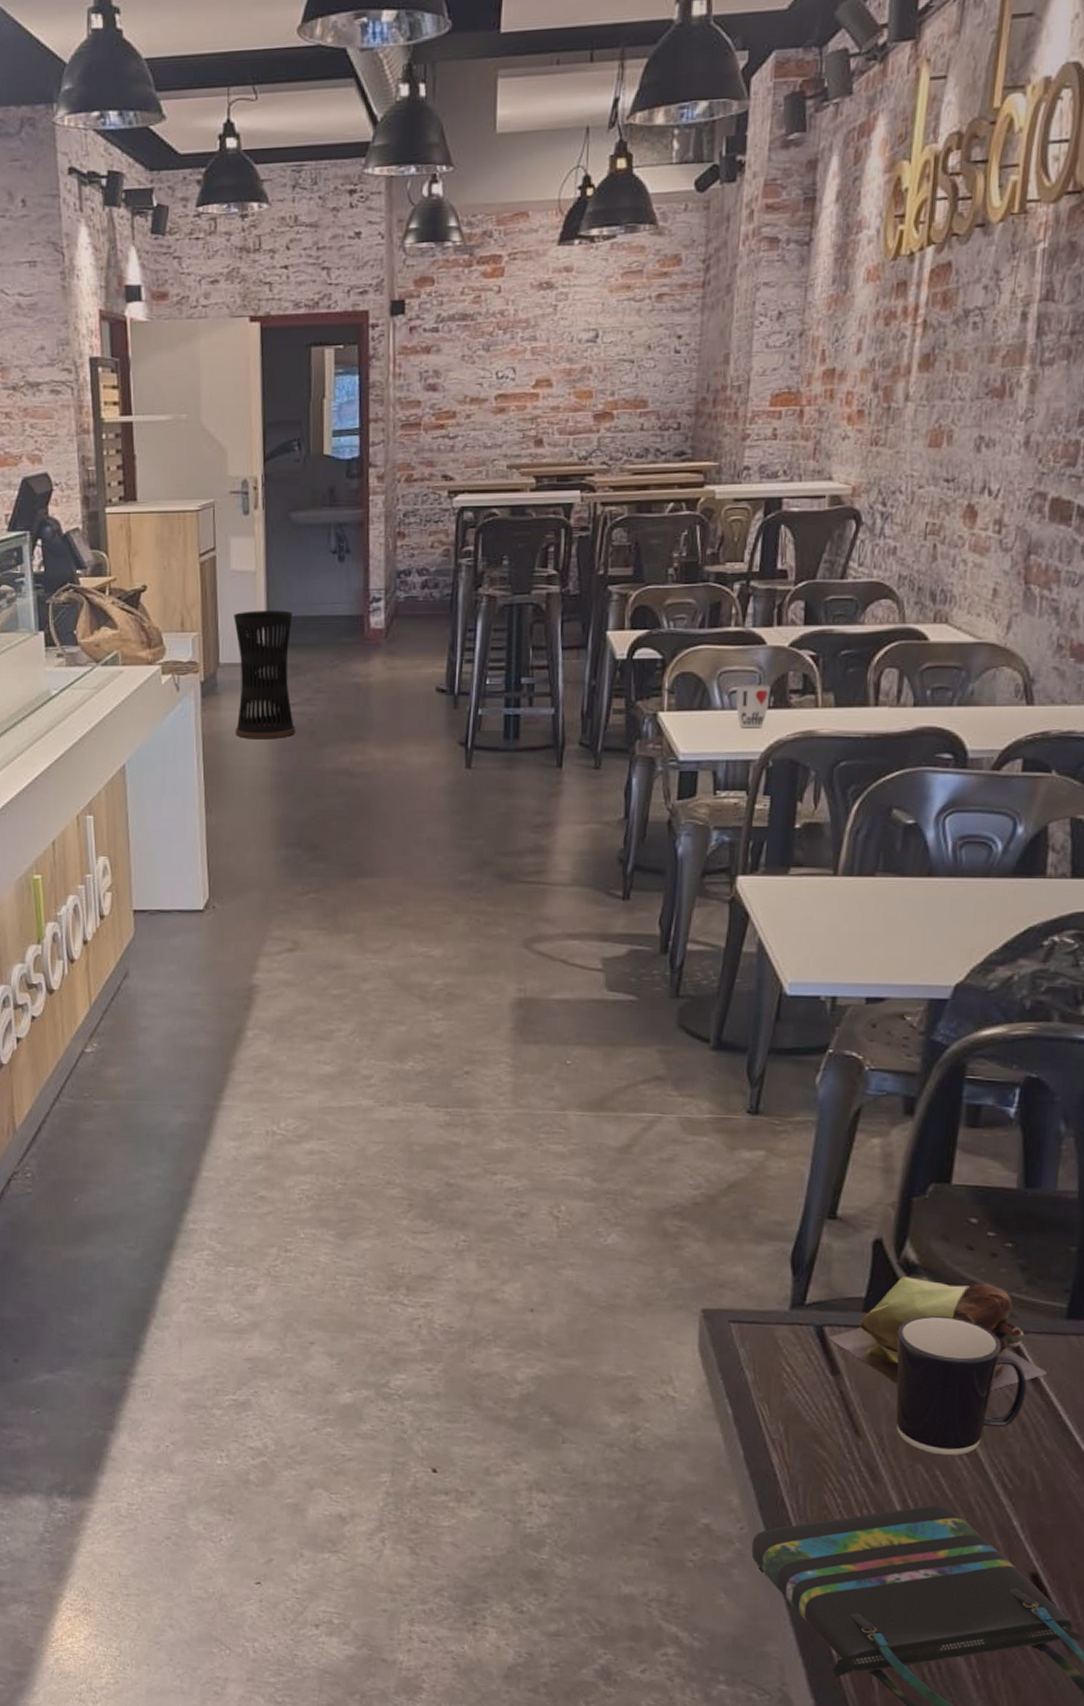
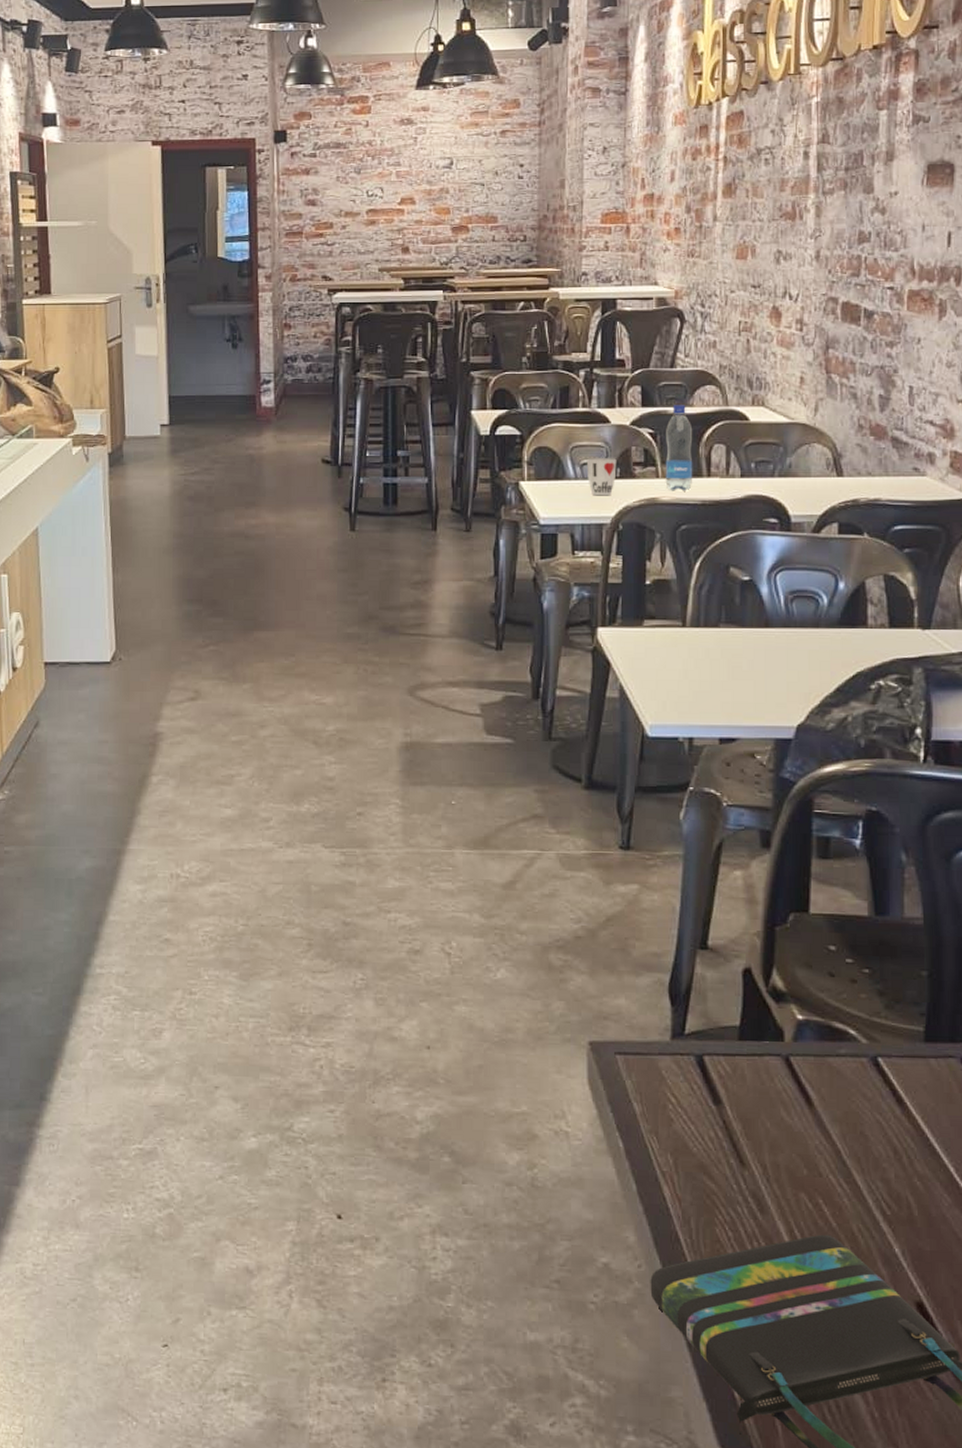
umbrella stand: present [234,610,296,740] -> none [138,390,195,505]
bottle: none [825,623,862,723] -> present [665,405,693,491]
sandwich: present [828,1276,1048,1390] -> none [708,1004,913,1115]
mug: present [896,1315,1027,1456] -> none [772,1041,895,1184]

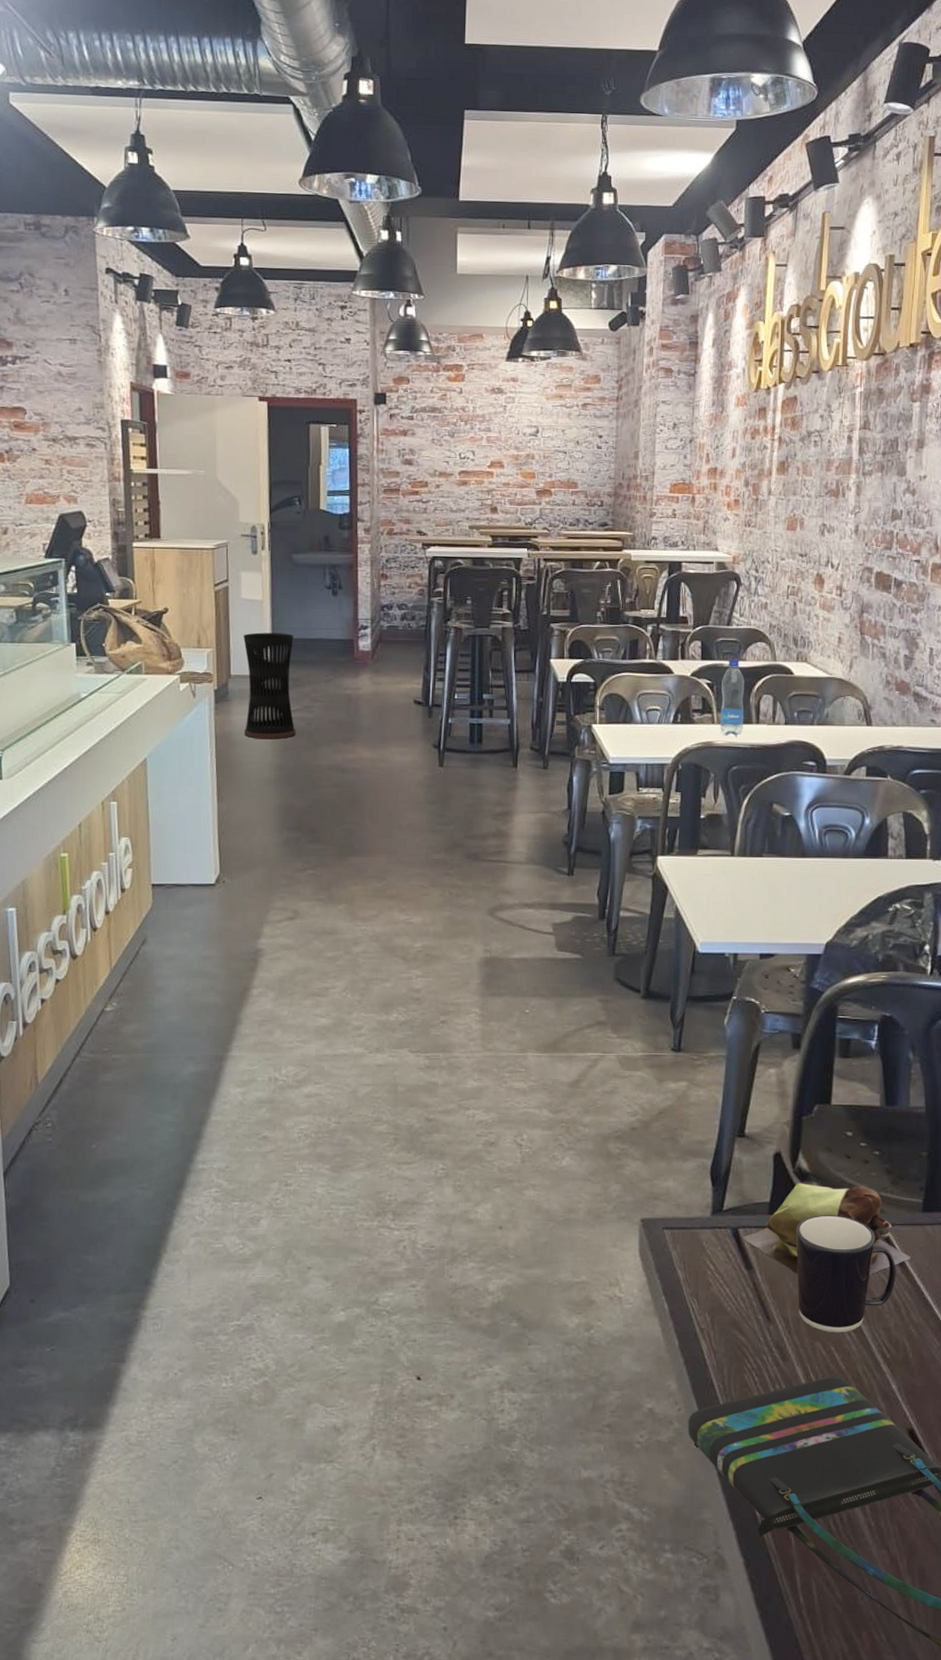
umbrella stand: none [138,390,195,505] -> present [243,632,296,740]
cup: present [586,458,617,496] -> none [651,705,678,739]
sandwich: none [708,1004,913,1115] -> present [742,1183,911,1274]
mug: none [772,1041,895,1184] -> present [796,1214,896,1333]

